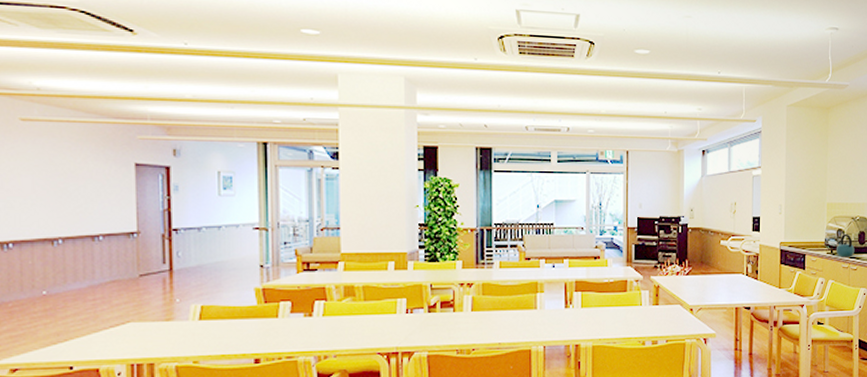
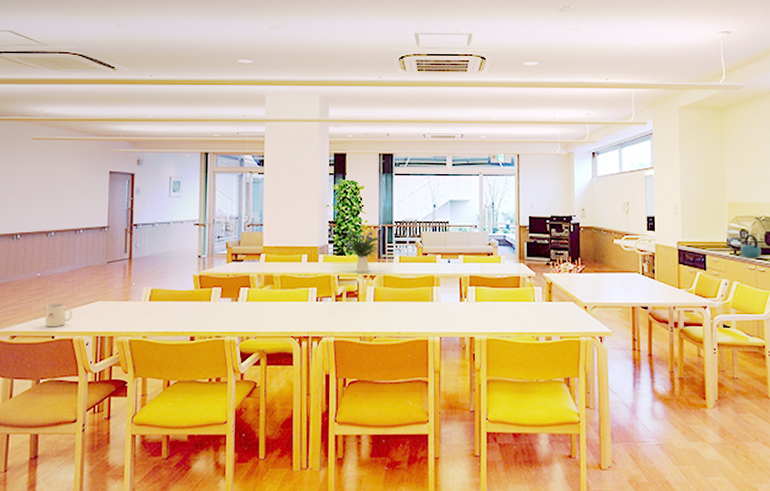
mug: none [57,327,96,356] -> present [45,303,72,327]
flower arrangement: none [436,232,481,281] -> present [343,229,382,273]

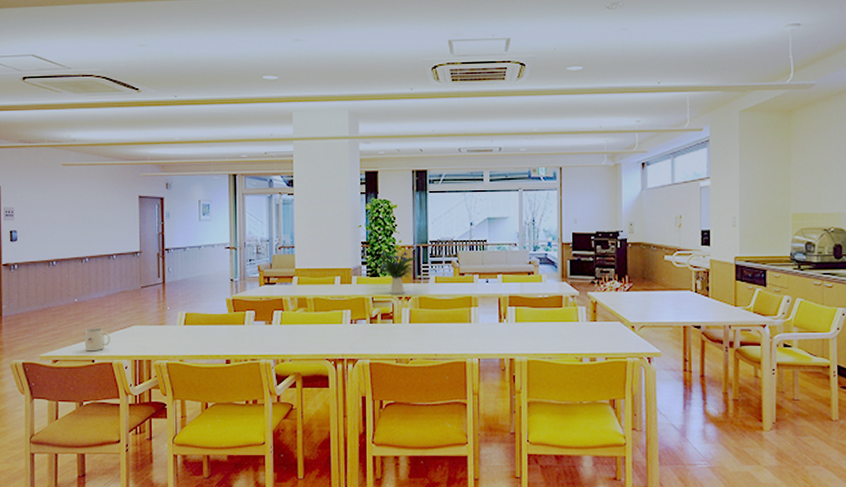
kettle: present [739,234,761,258] -> none [804,247,829,273]

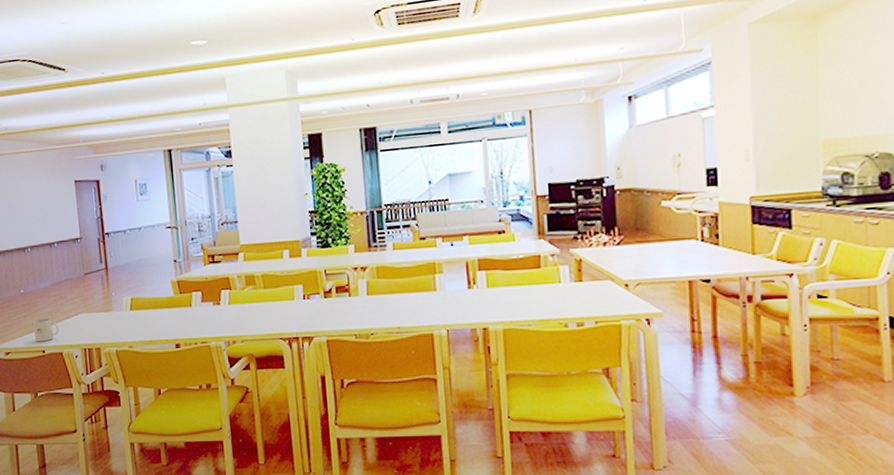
flower arrangement: present [377,249,417,295] -> none [327,217,371,266]

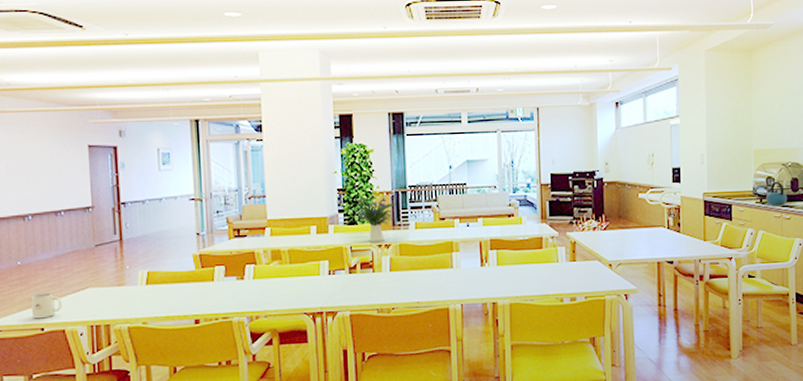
flower arrangement: none [327,217,371,266] -> present [354,196,396,243]
kettle: none [841,177,874,209] -> present [765,181,787,206]

